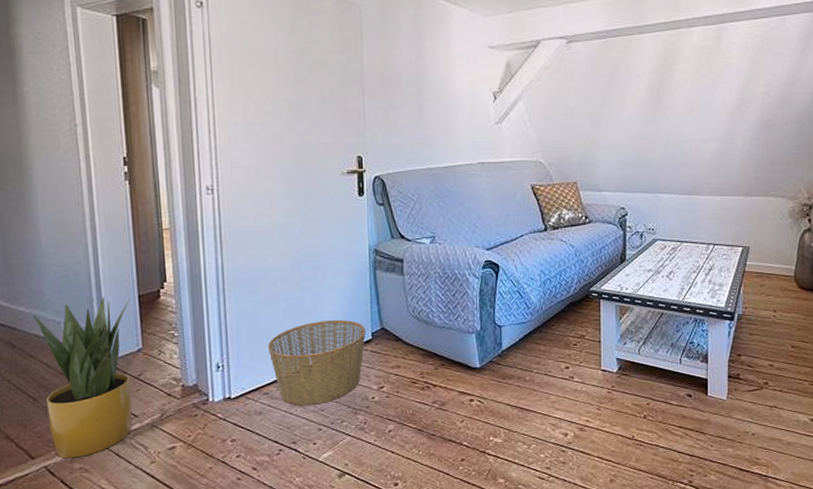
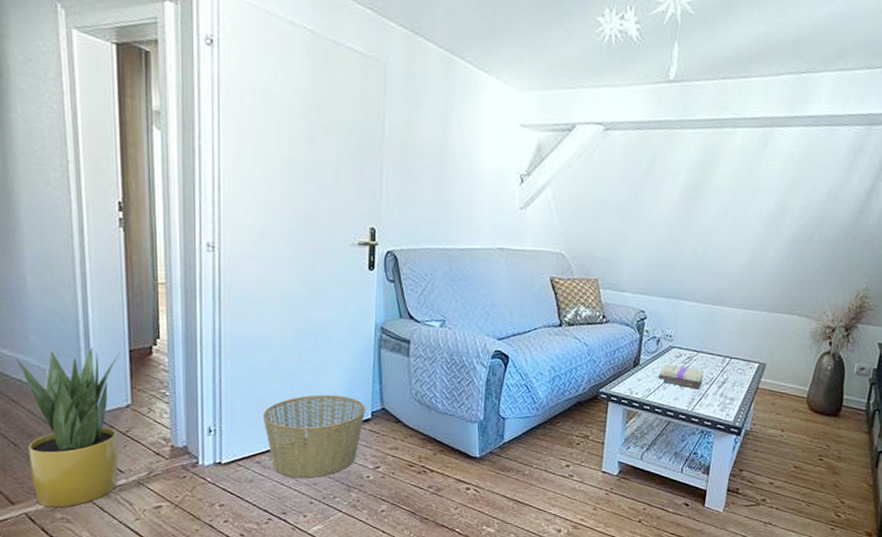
books: none [646,257,690,279] -> present [658,364,704,390]

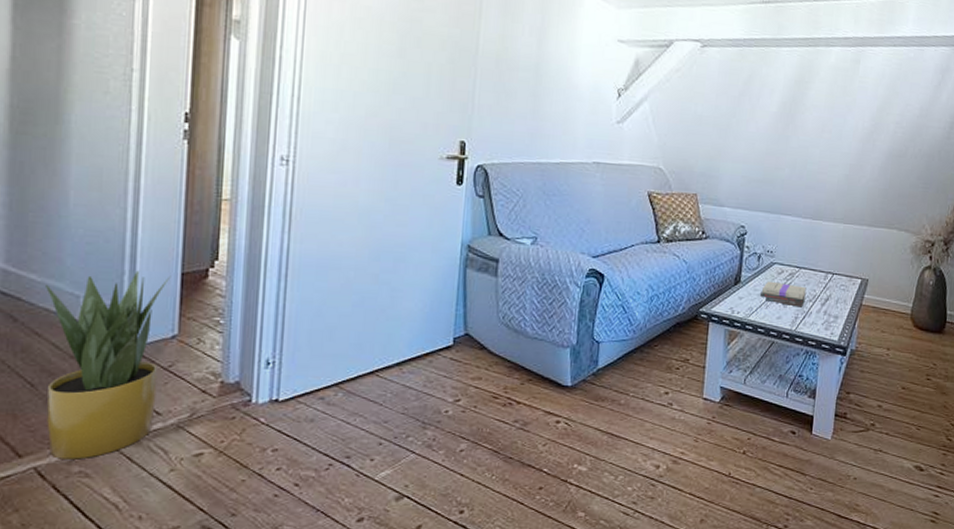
basket: present [262,394,366,478] -> none [330,319,448,415]

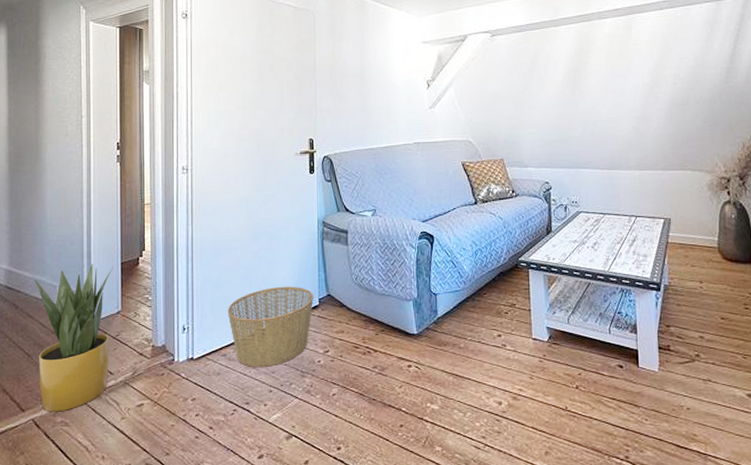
basket: none [330,319,448,415] -> present [227,286,314,367]
books: present [760,281,807,307] -> none [571,228,614,250]

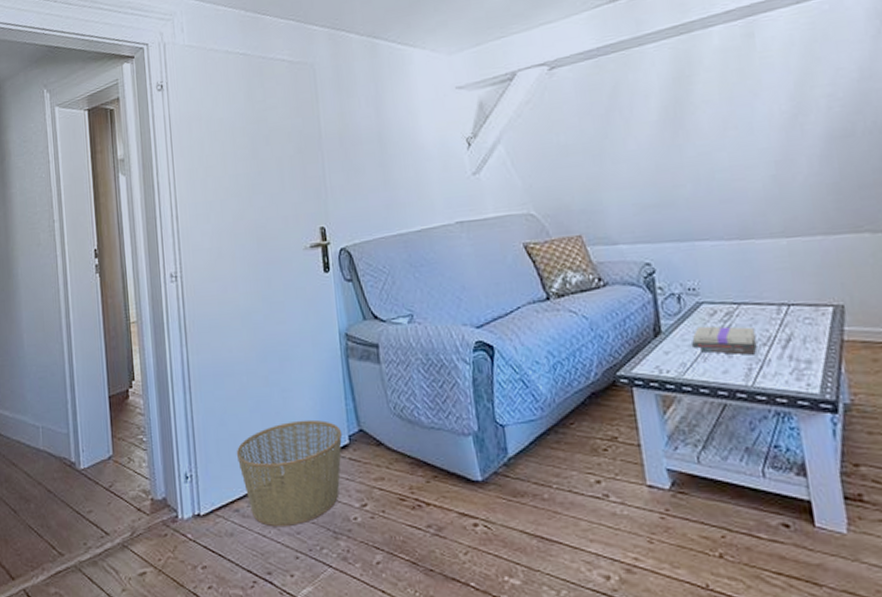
planter: present [35,263,114,412] -> none [16,398,104,581]
books: none [571,228,614,250] -> present [692,326,758,355]

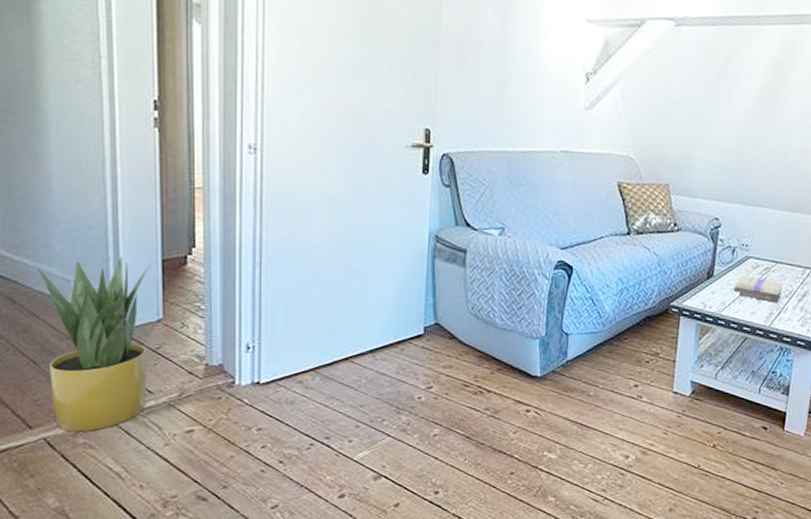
planter: none [16,398,104,581] -> present [39,257,153,432]
basket: present [236,419,343,526] -> none [305,308,419,400]

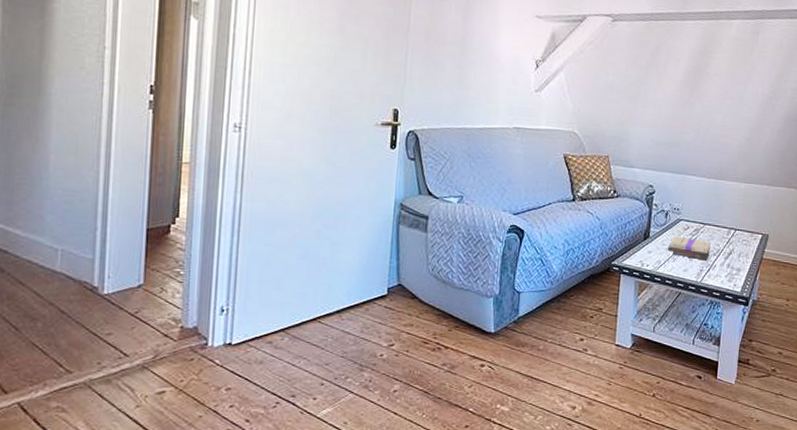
planter: present [39,257,153,432] -> none [29,226,138,396]

